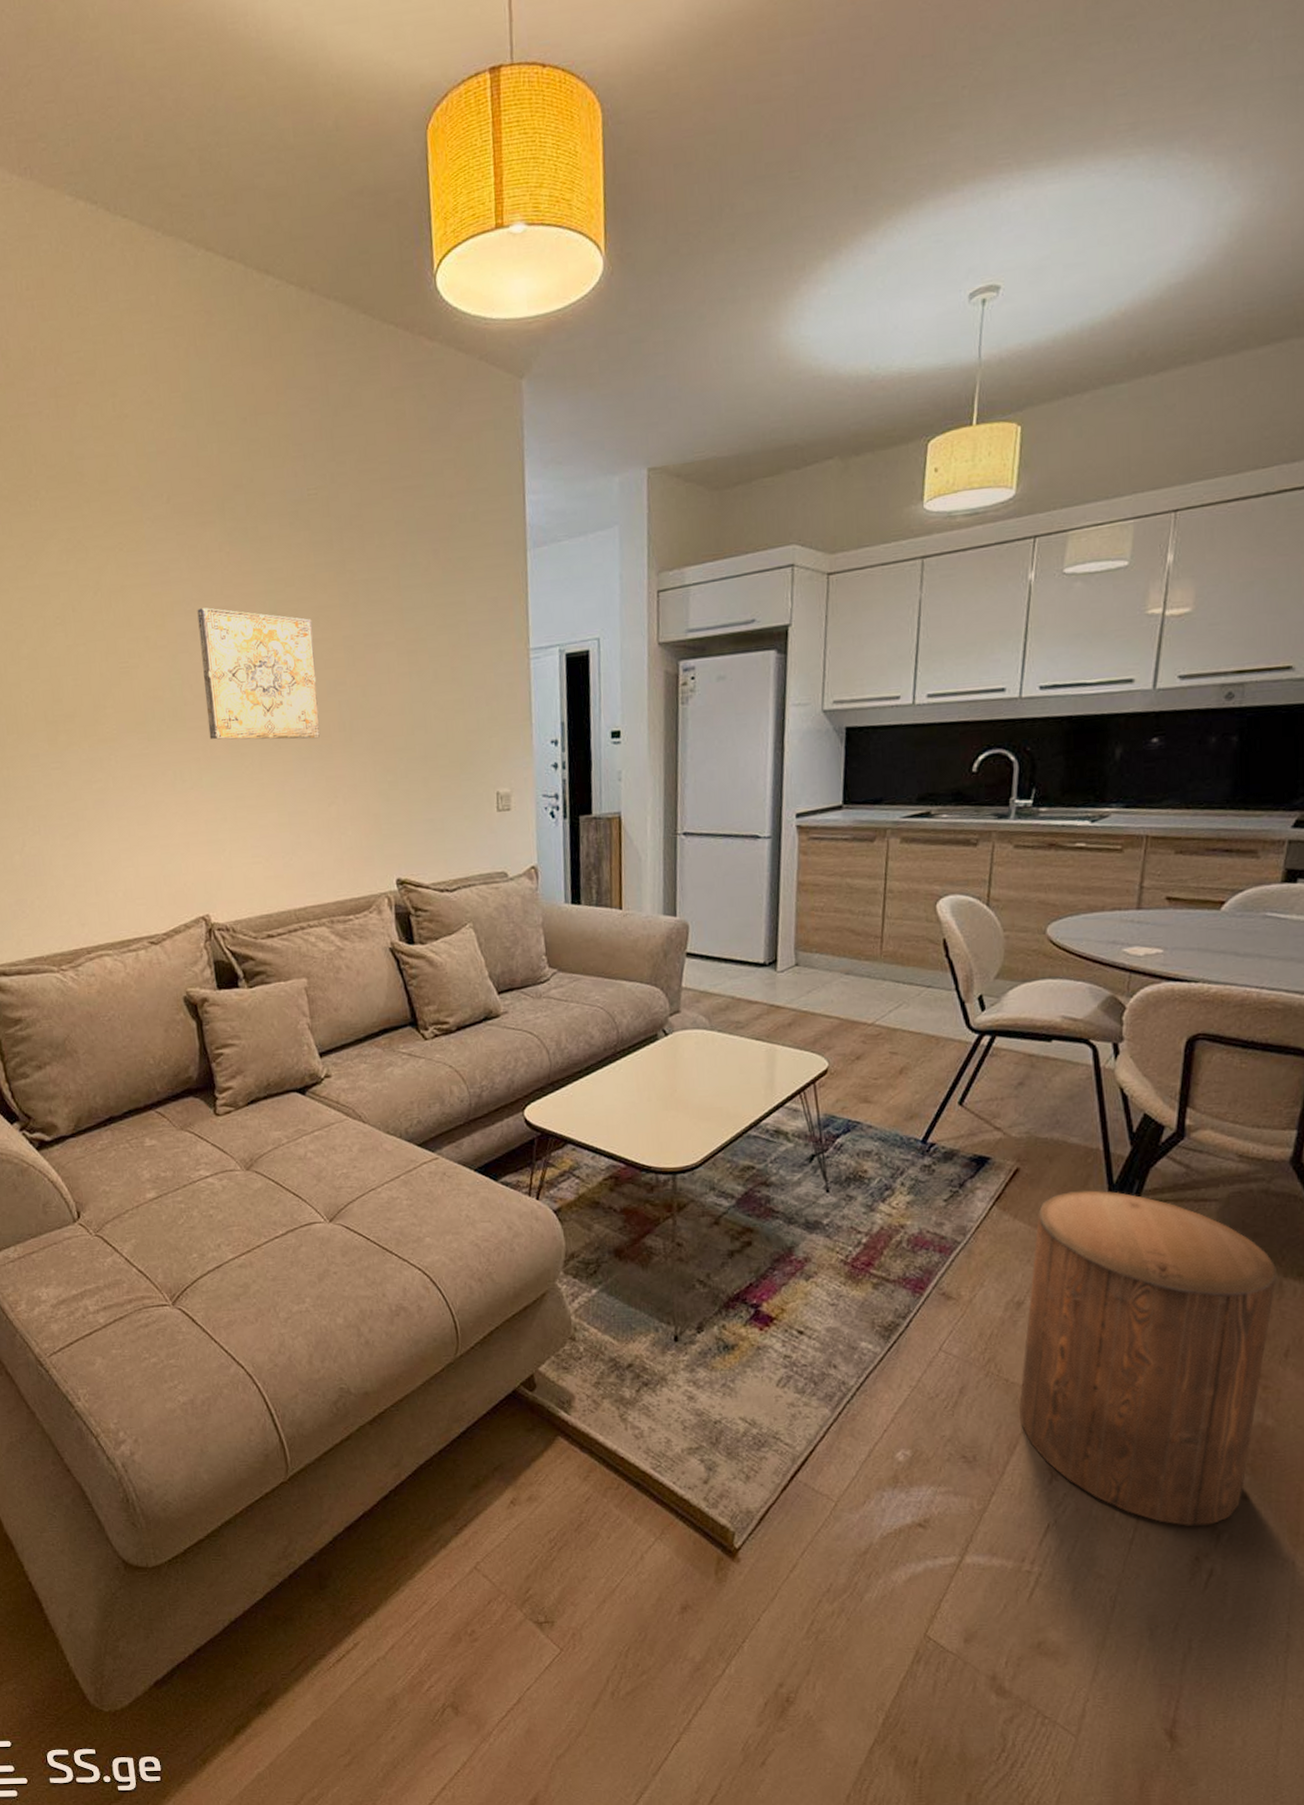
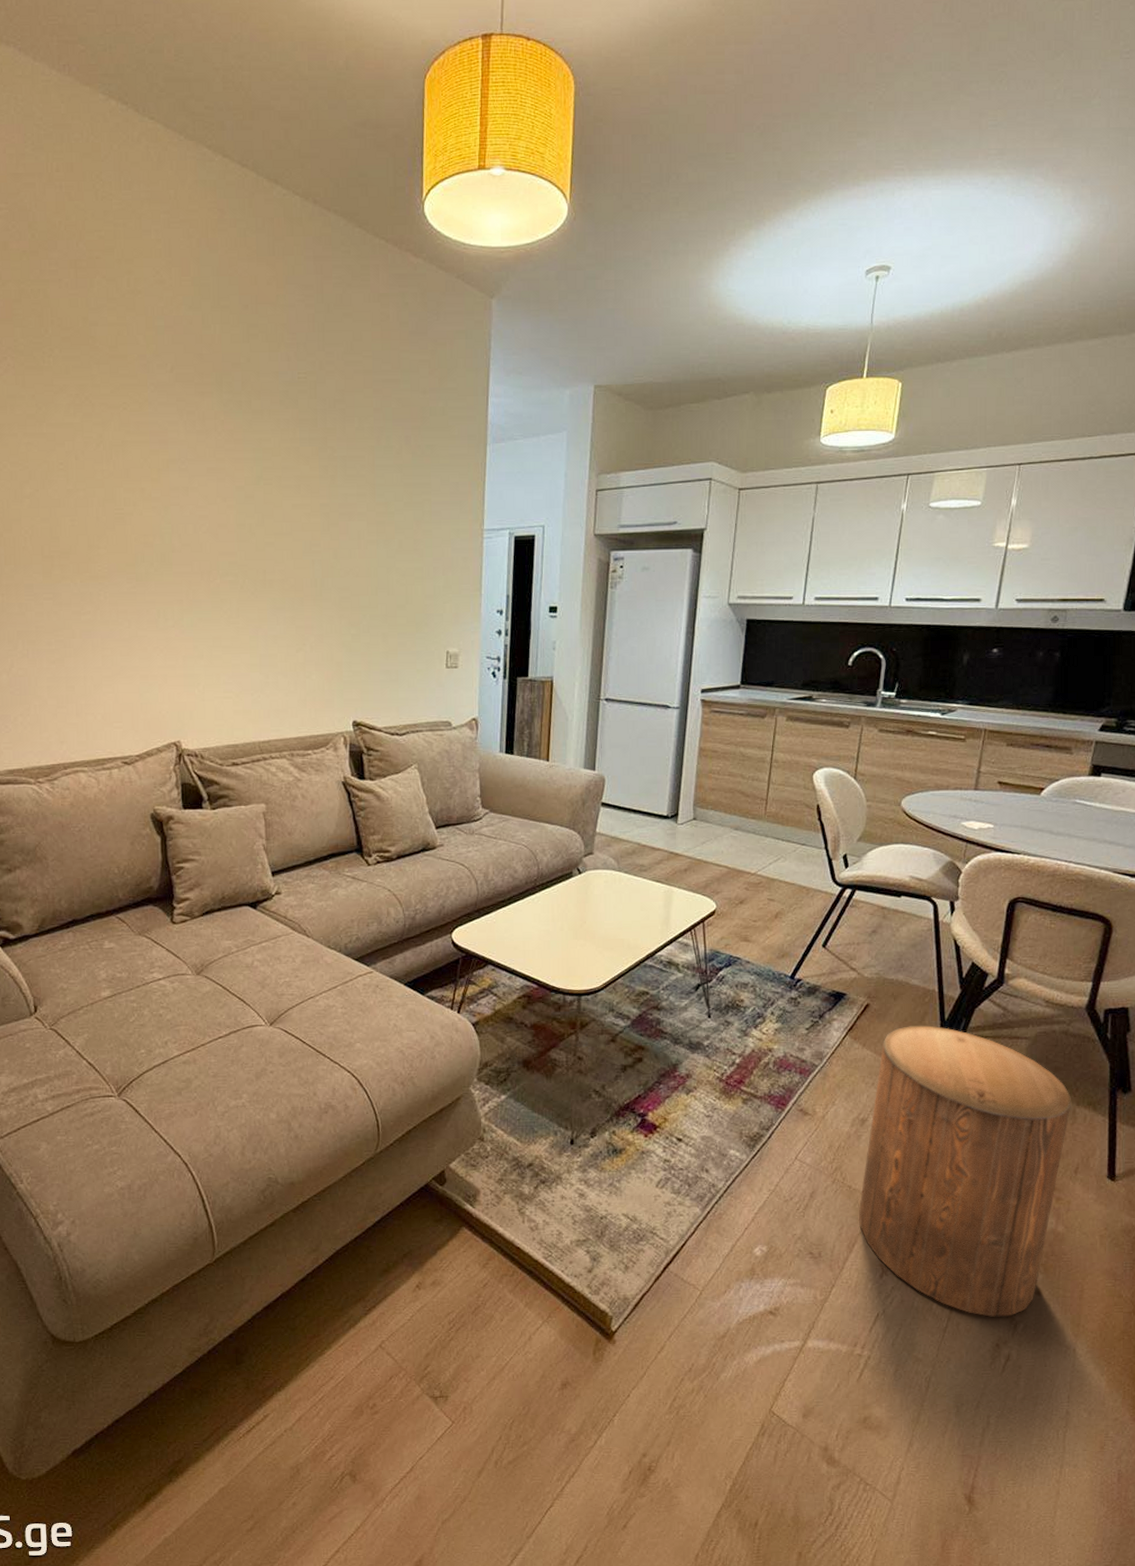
wall art: present [197,608,321,740] -> none [190,468,294,592]

